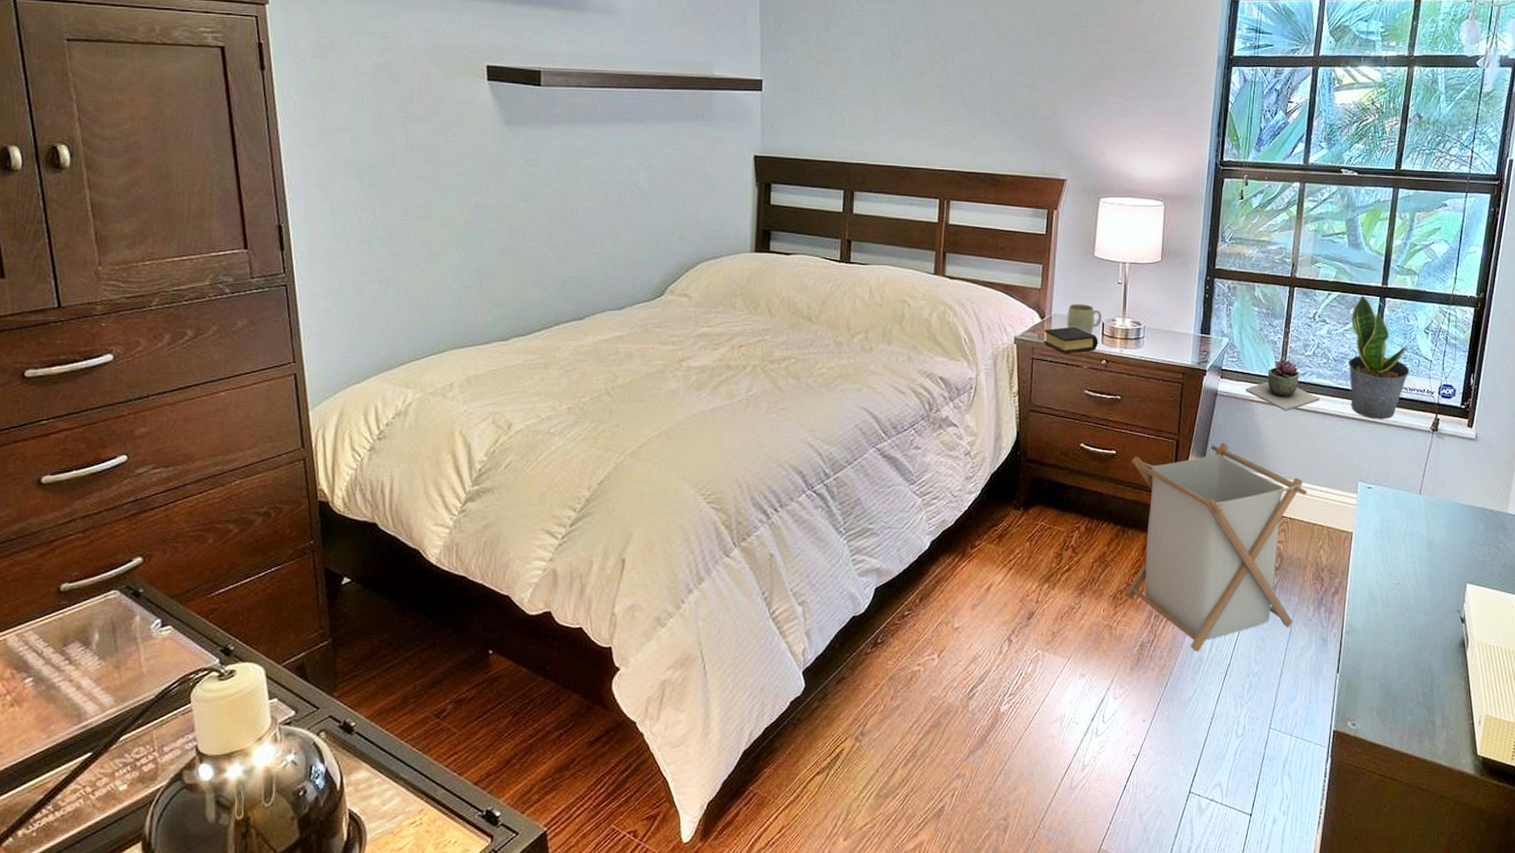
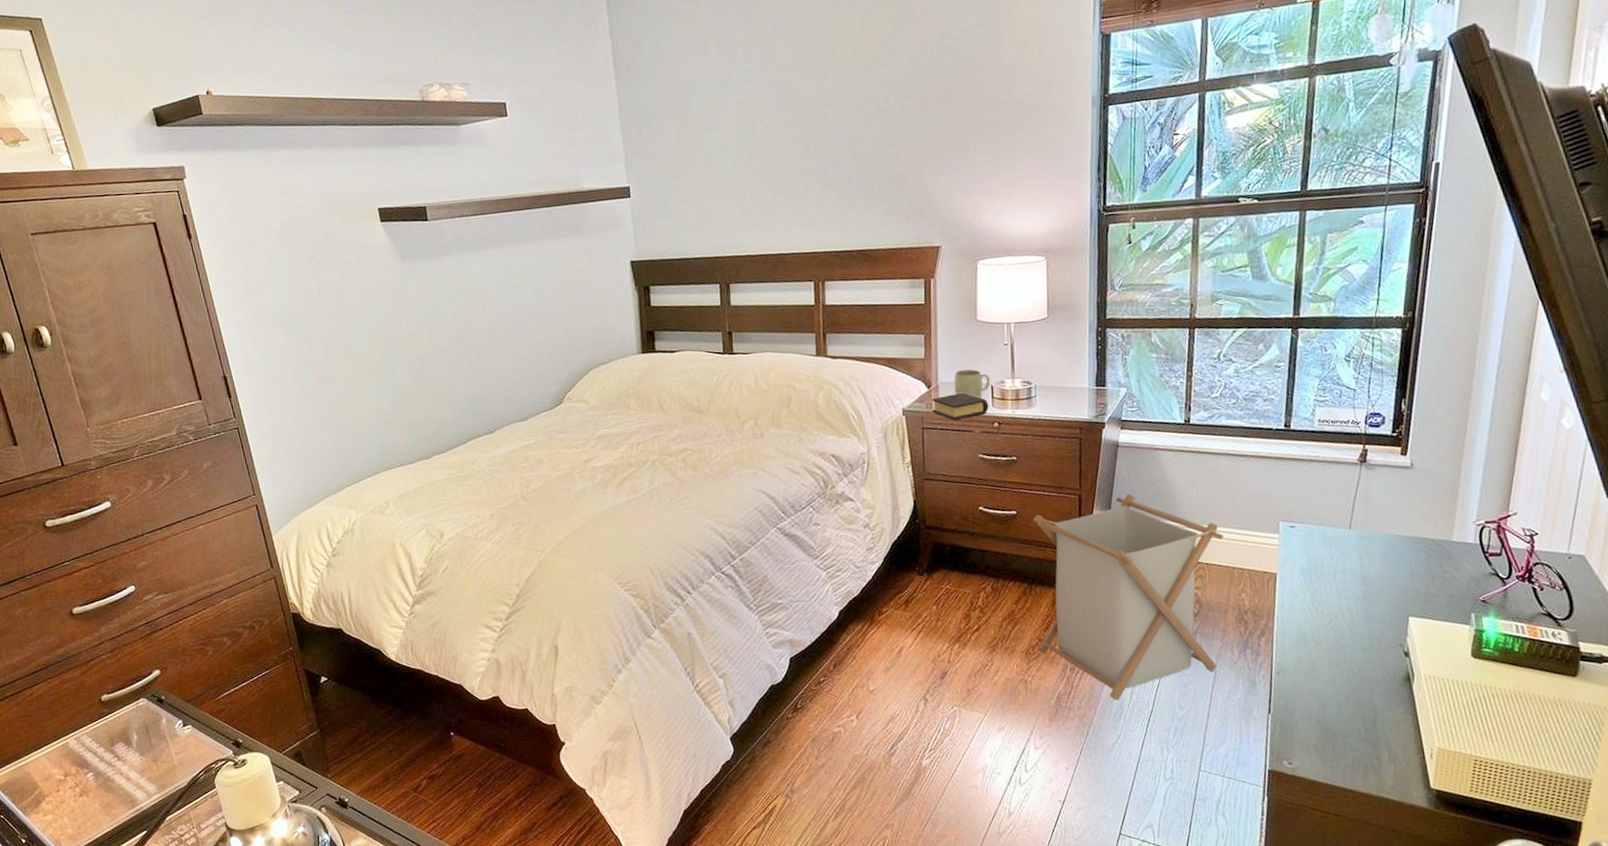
succulent plant: present [1246,359,1320,411] -> none [1149,403,1231,457]
potted plant: present [1348,294,1409,420] -> none [1259,328,1330,457]

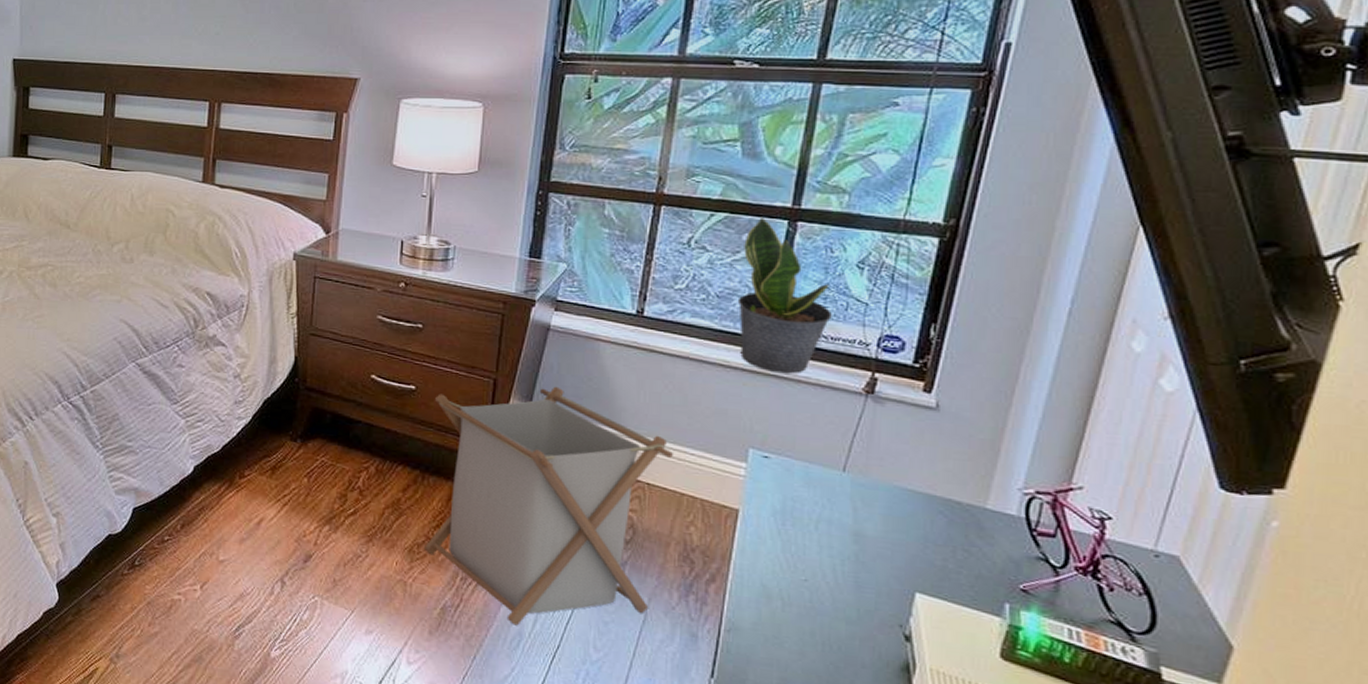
book: present [932,392,989,421] -> none [327,243,396,274]
mug: present [954,369,990,399] -> none [357,217,400,253]
potted plant: none [1259,328,1330,457] -> present [737,216,832,374]

